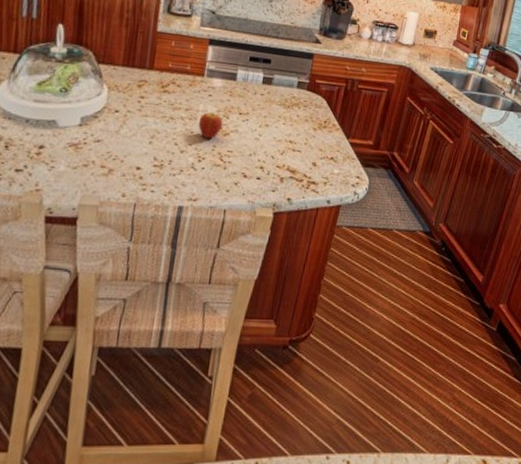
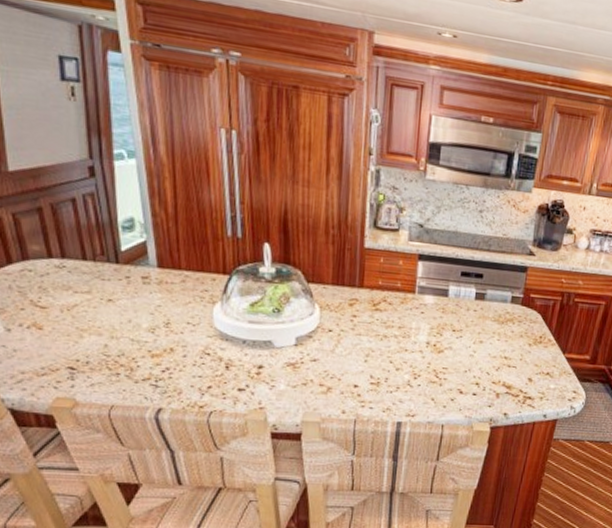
fruit: present [198,111,224,139] -> none [412,329,437,356]

